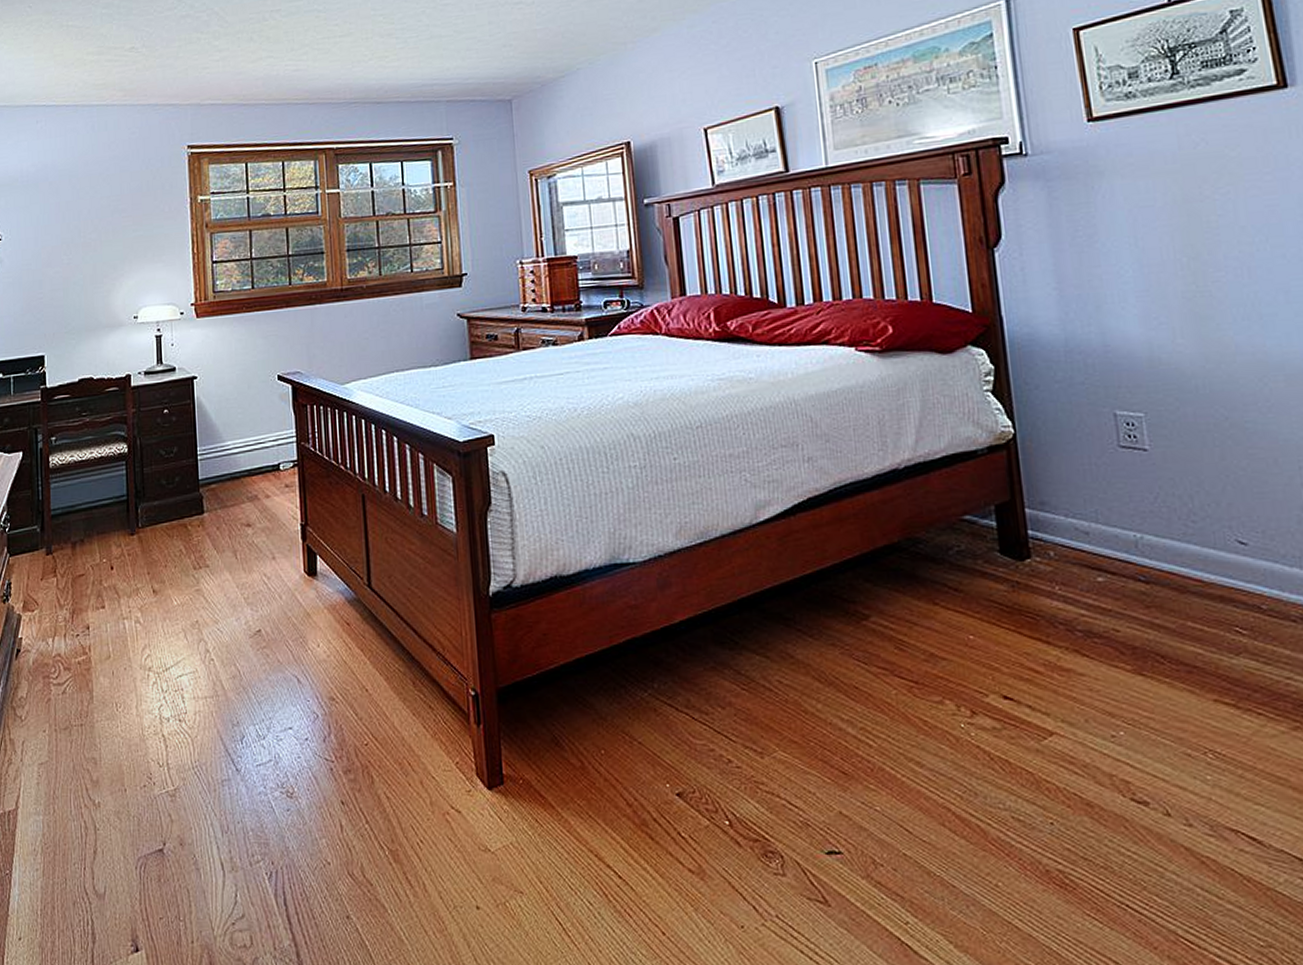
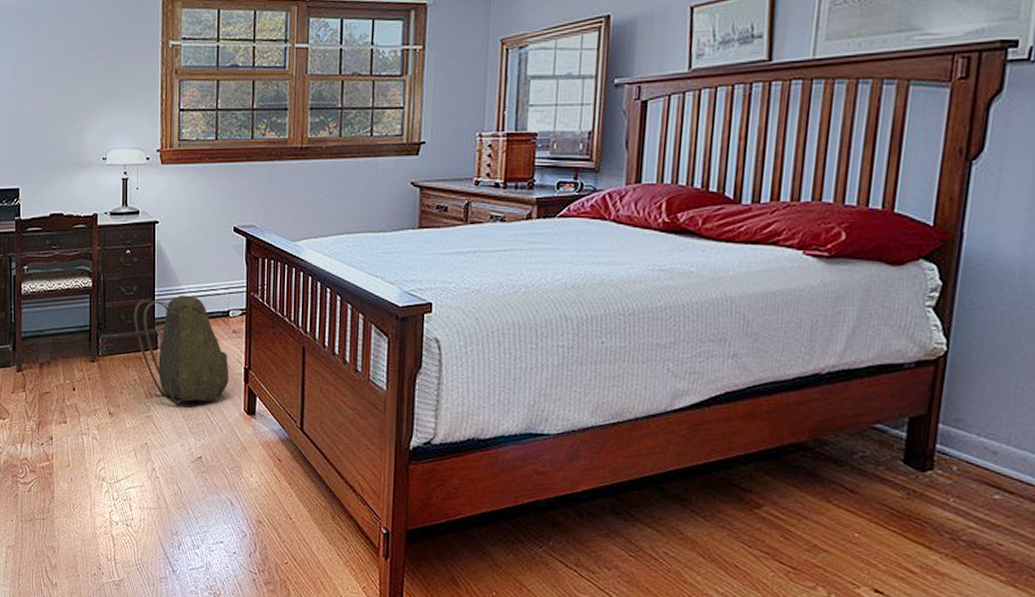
backpack: none [175,451,285,573] -> present [133,295,229,404]

